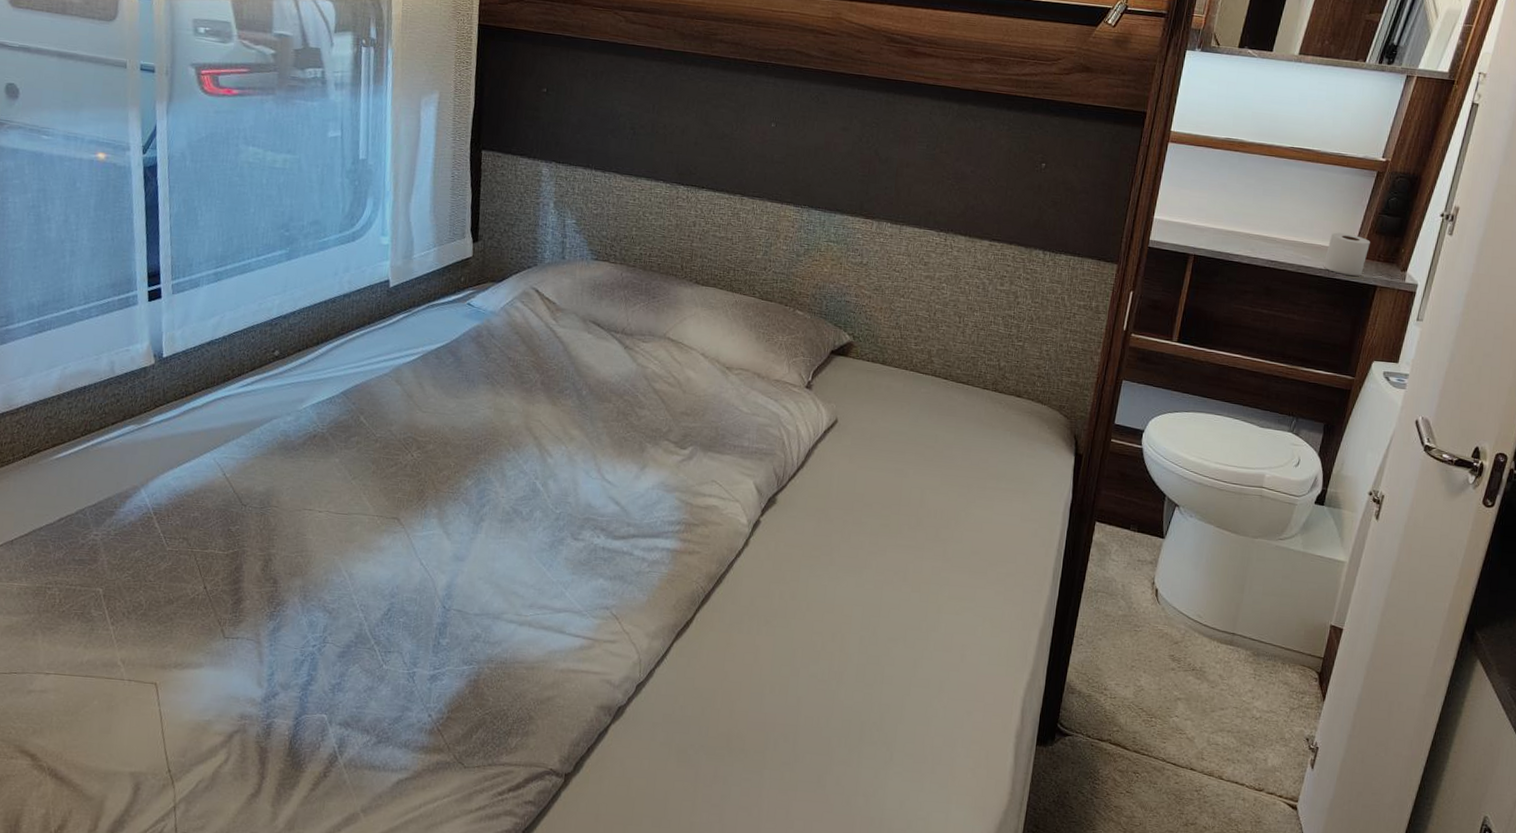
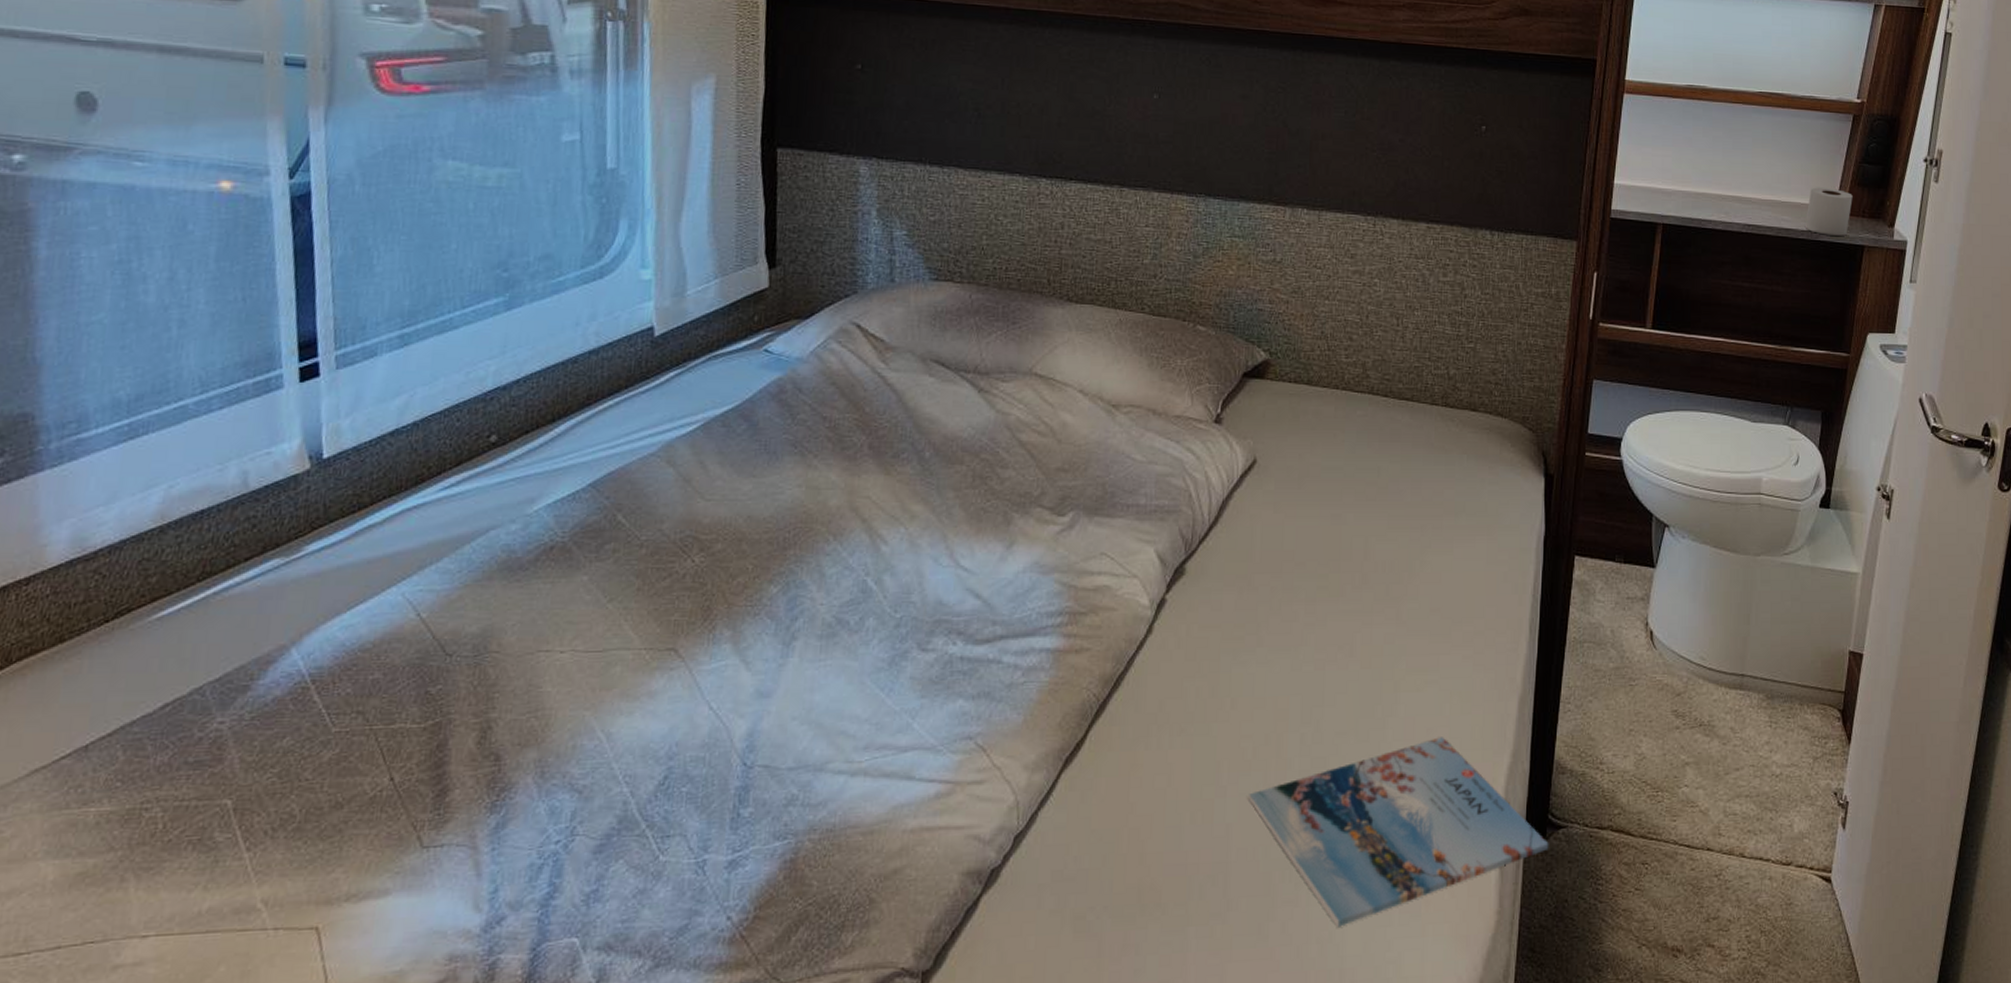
magazine: none [816,652,1057,787] -> present [1249,737,1549,927]

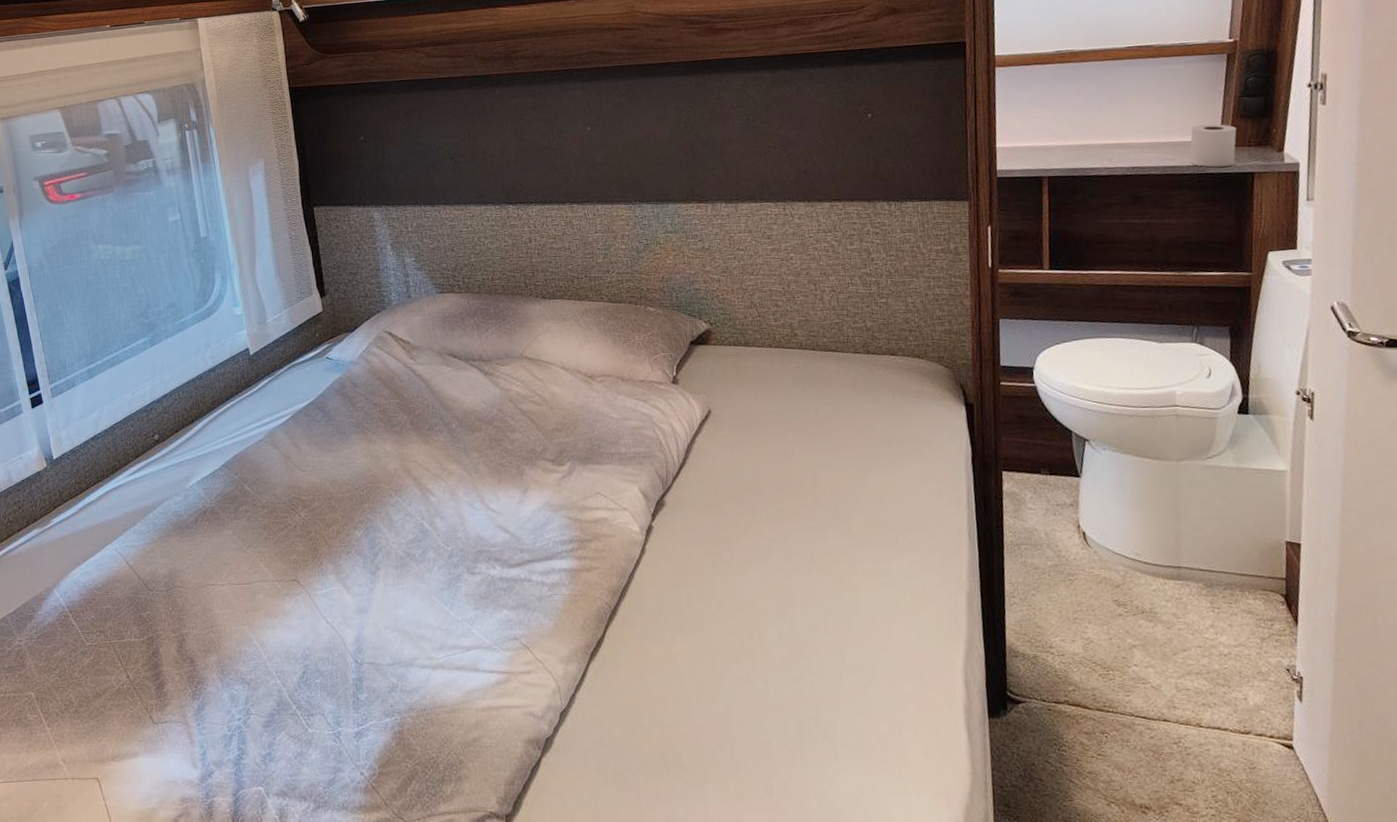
magazine: present [1249,737,1549,927] -> none [742,628,1011,785]

